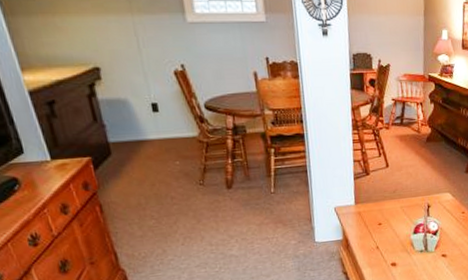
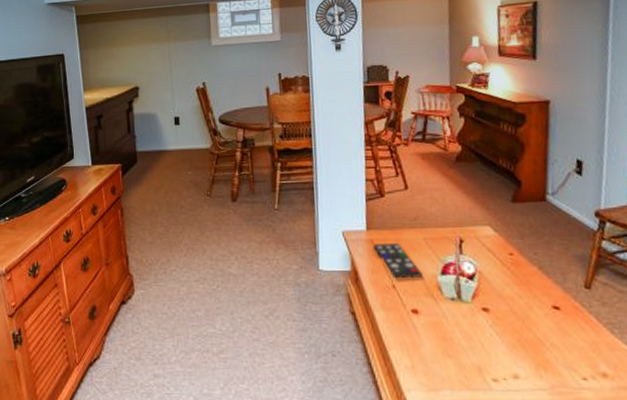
remote control: none [361,213,400,241] -> present [373,243,423,278]

